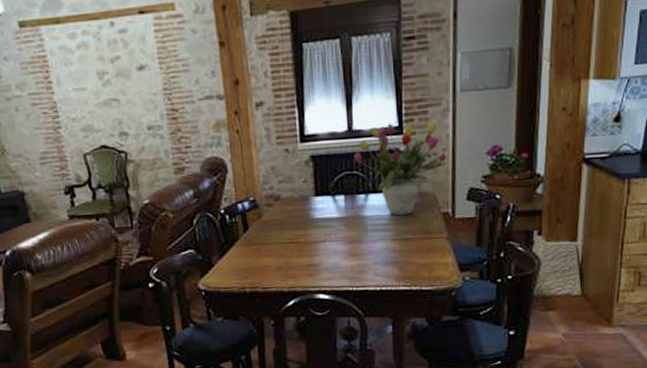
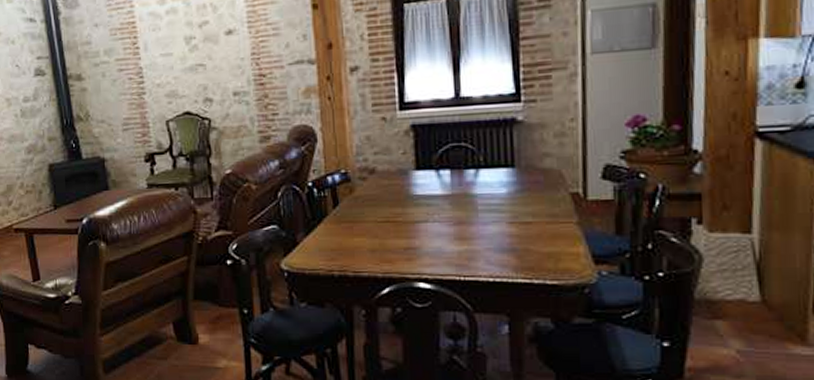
flower arrangement: present [353,122,447,216] -> none [461,88,576,195]

